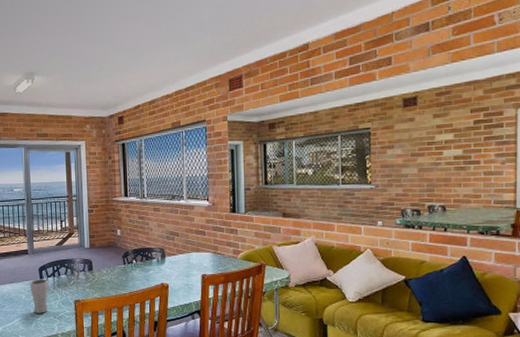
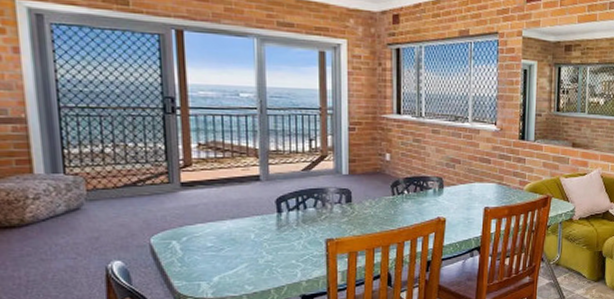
drinking glass: present [30,279,49,313] -> none [262,213,290,257]

